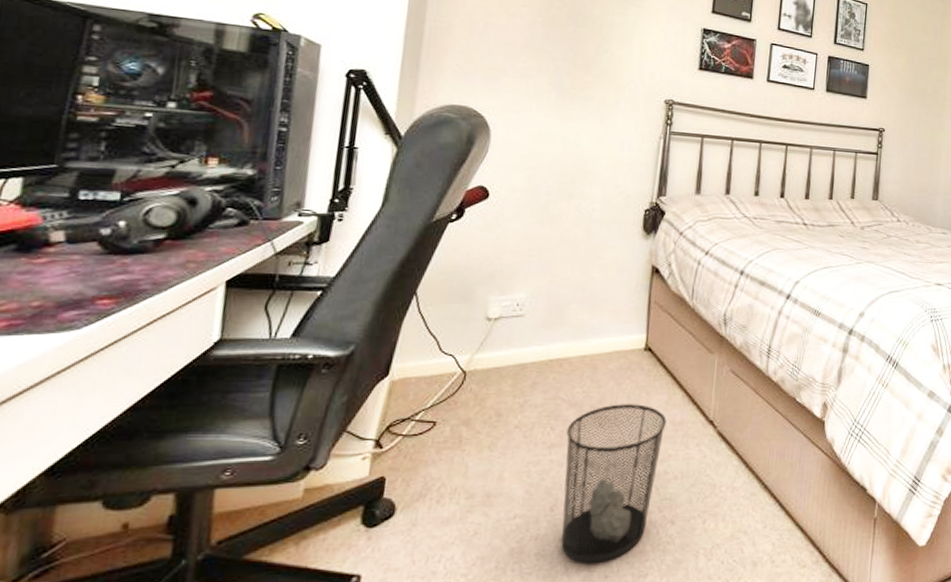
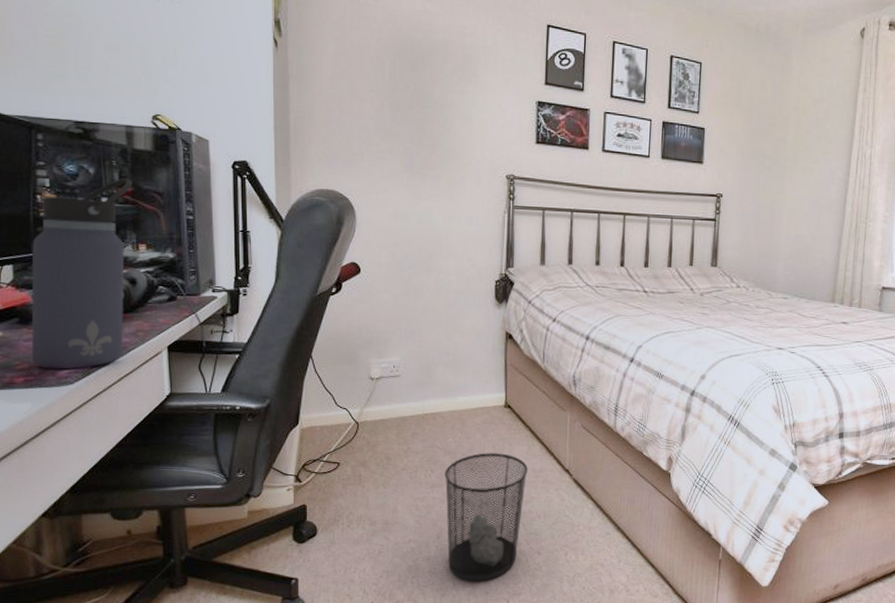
water bottle: none [24,81,214,310] -> present [31,178,133,369]

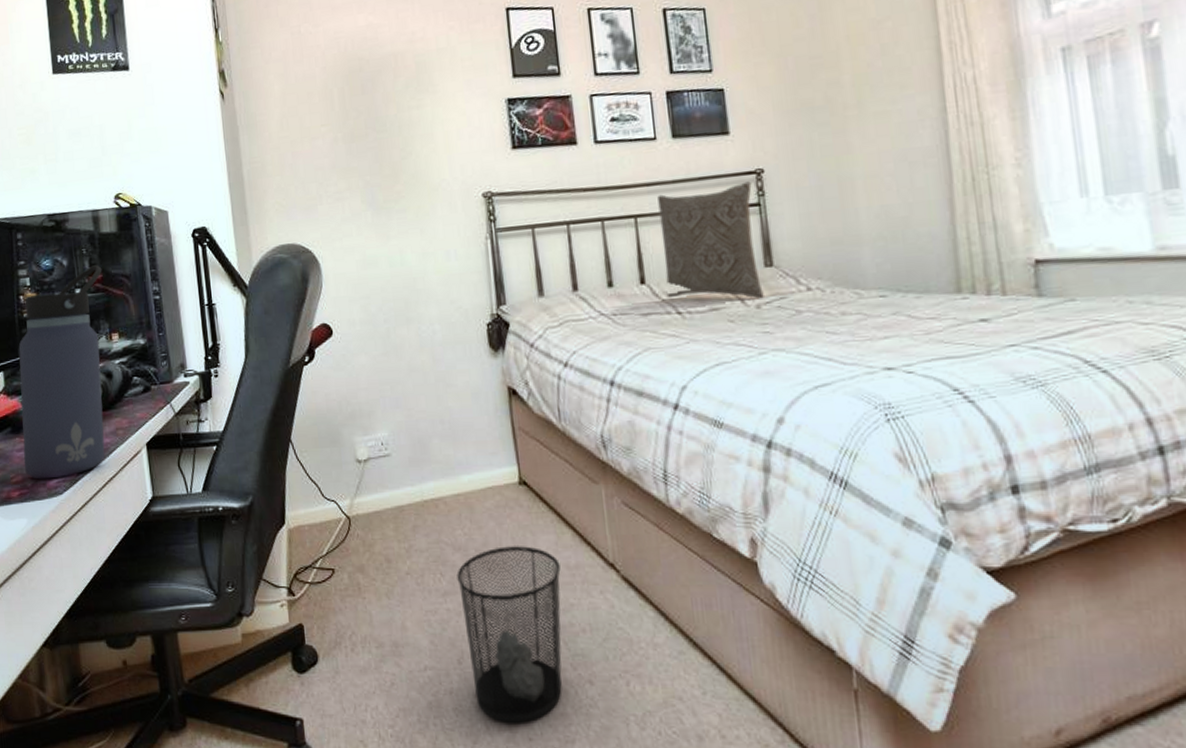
pillow: none [638,200,712,289] -> present [657,181,764,299]

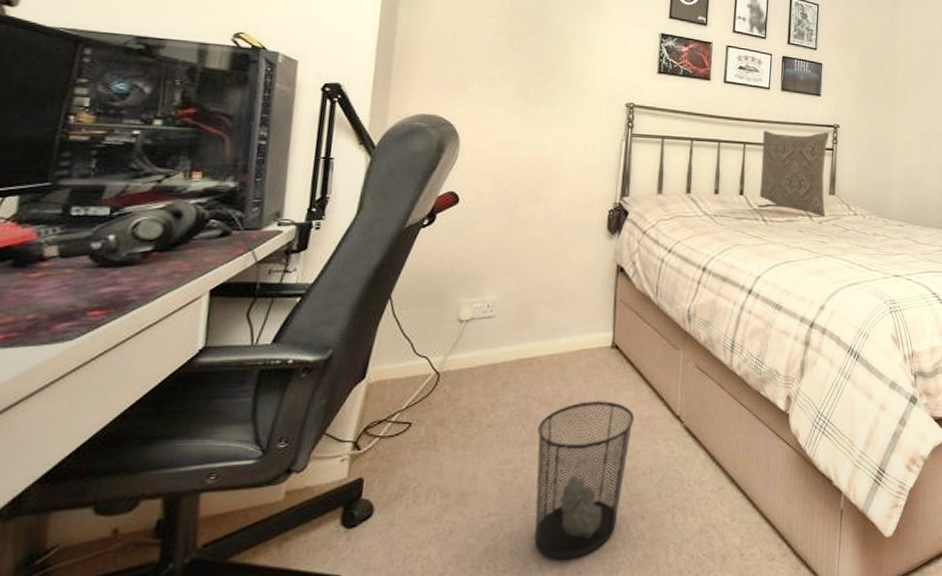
water bottle: present [18,265,105,479] -> none [20,98,198,322]

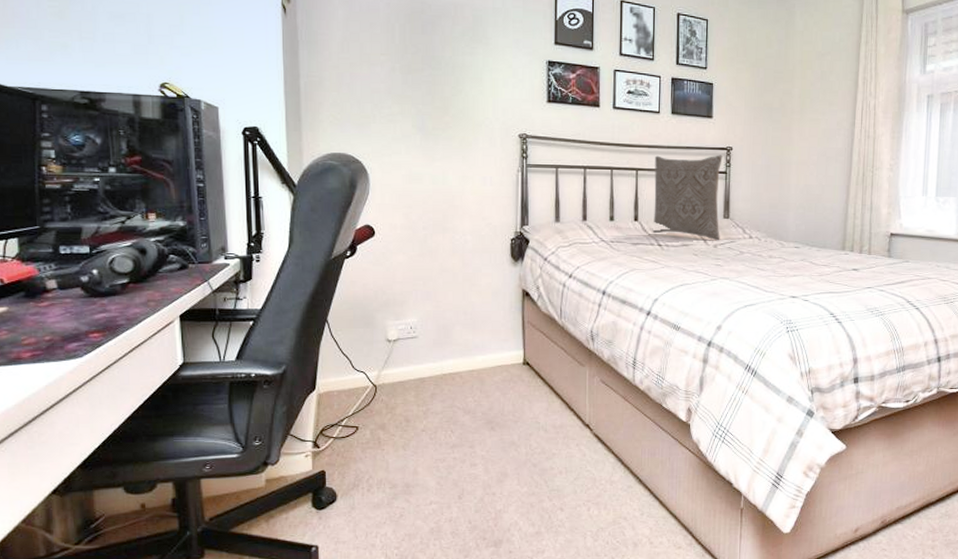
waste bin: present [534,401,634,560] -> none [465,411,548,541]

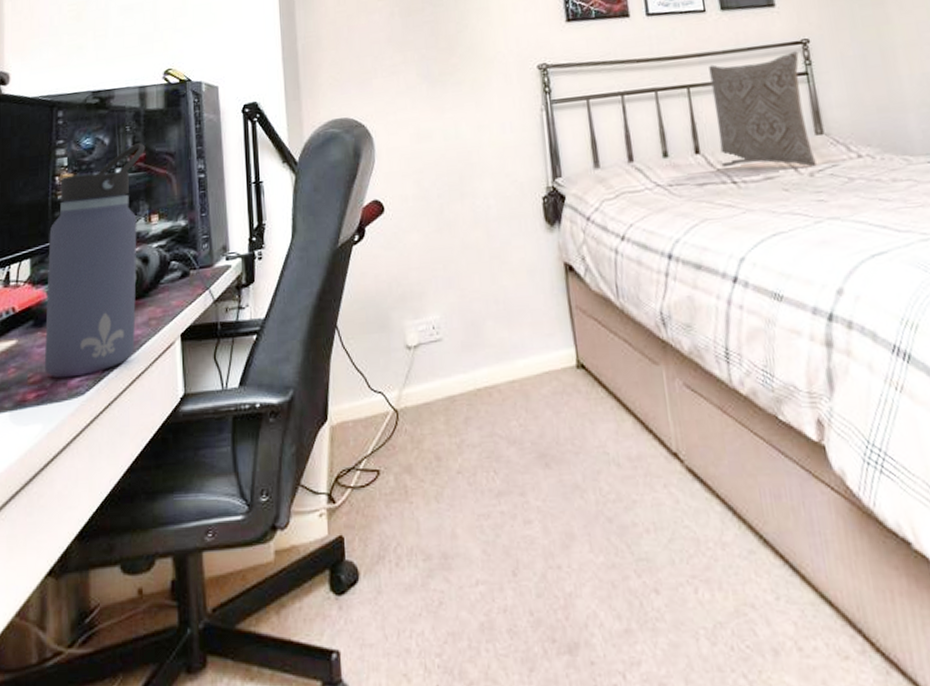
water bottle: none [38,147,141,343] -> present [44,143,146,379]

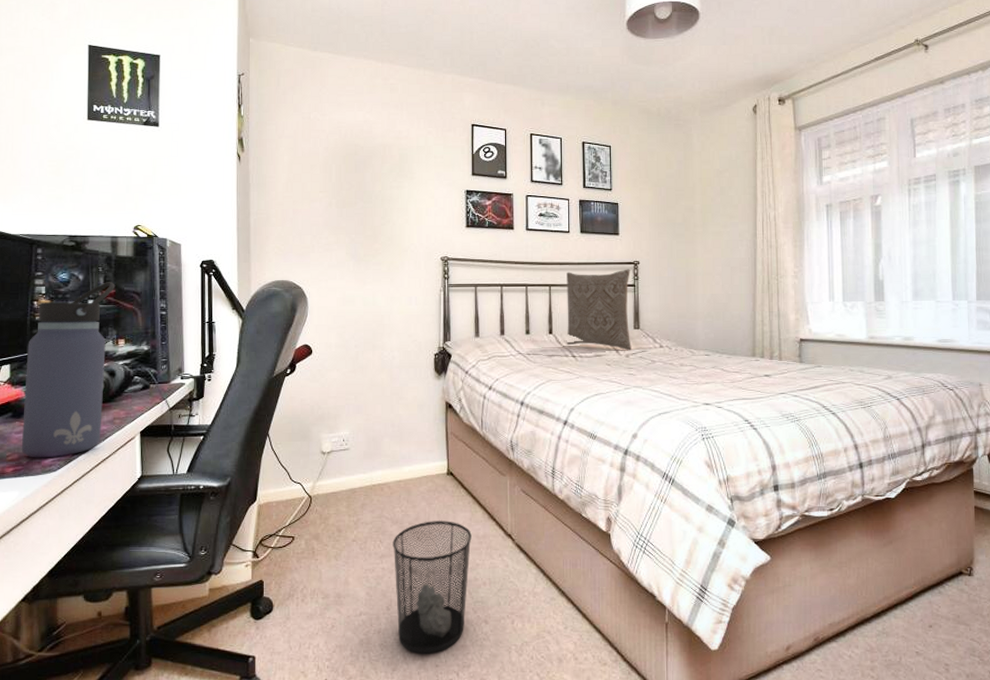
waste bin: none [511,436,626,644] -> present [393,521,472,654]

